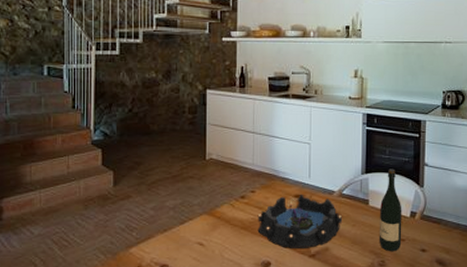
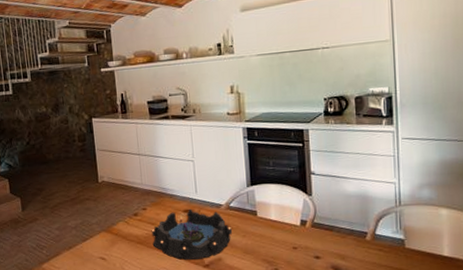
wine bottle: present [380,168,402,252] -> none [269,179,294,260]

